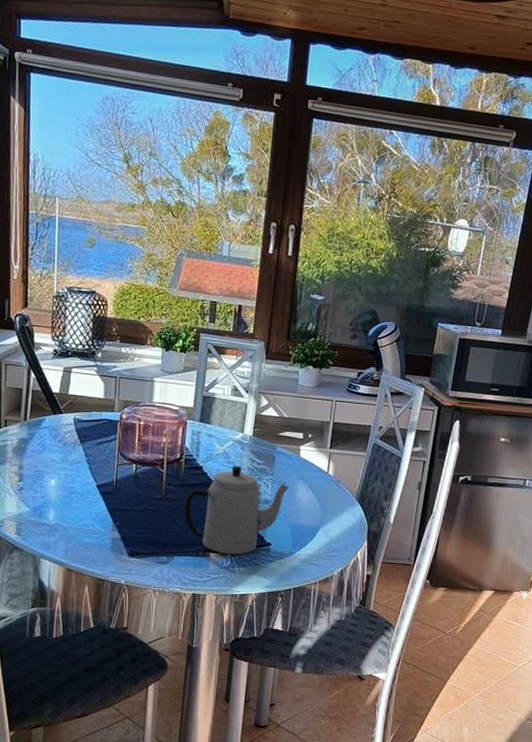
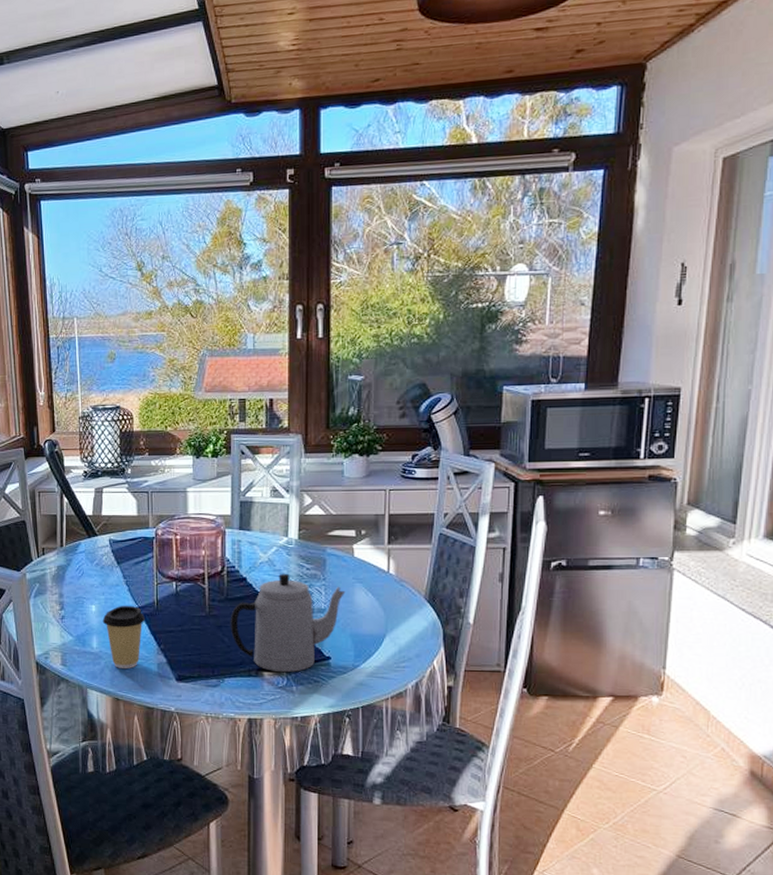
coffee cup: none [61,482,104,542] -> present [102,606,146,669]

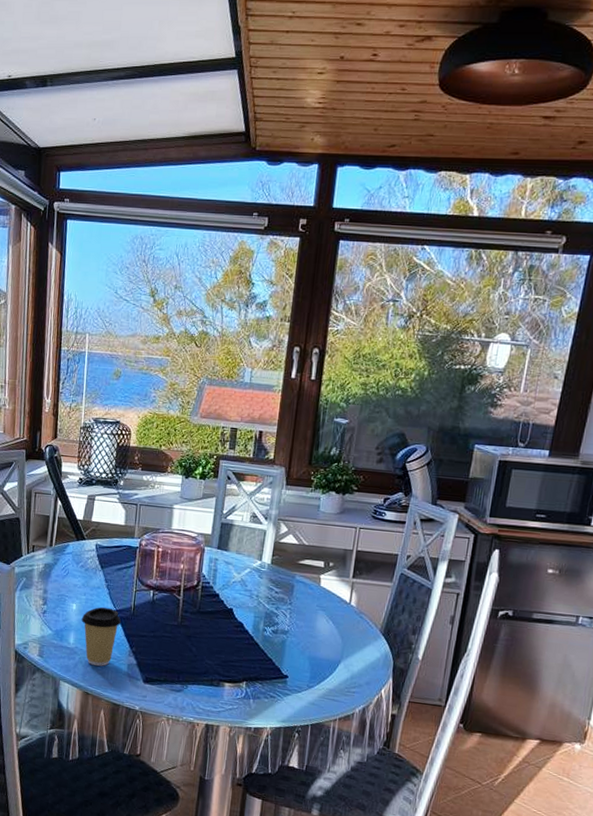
teapot: present [230,573,346,673] -> none [198,594,309,686]

